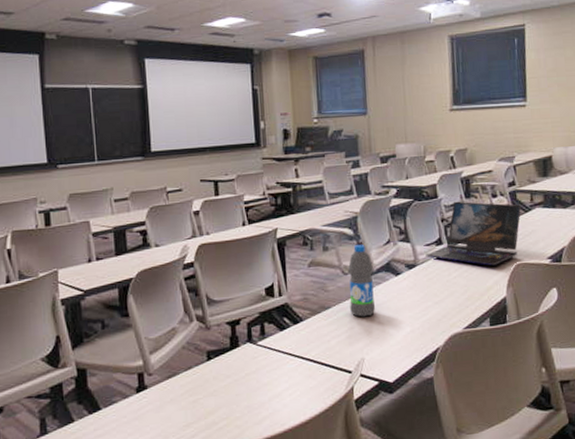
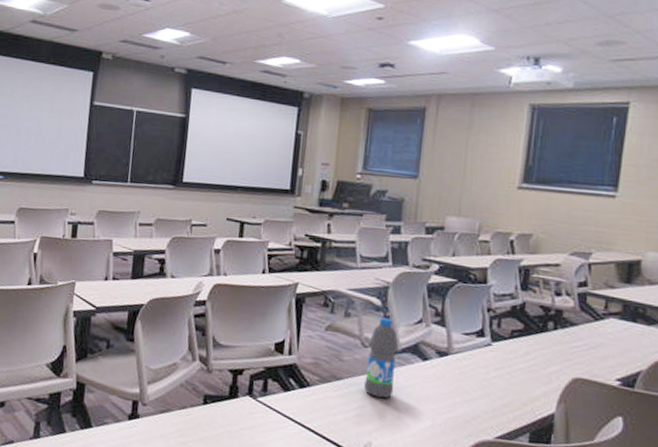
laptop: present [425,201,522,266] -> none [462,291,592,374]

